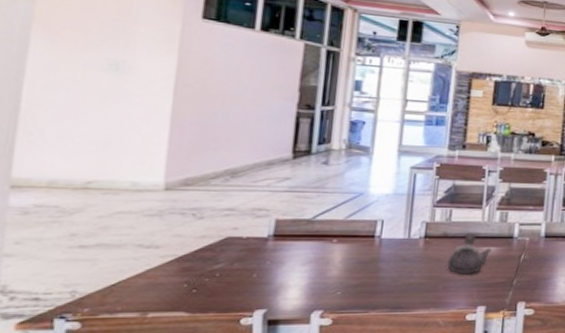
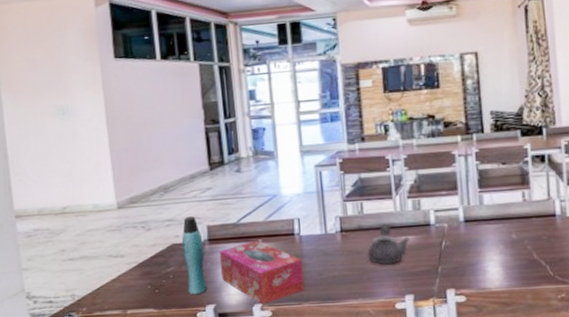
bottle: none [234,207,268,298] -> present [181,216,208,295]
tissue box: none [280,241,378,311] -> present [220,241,305,304]

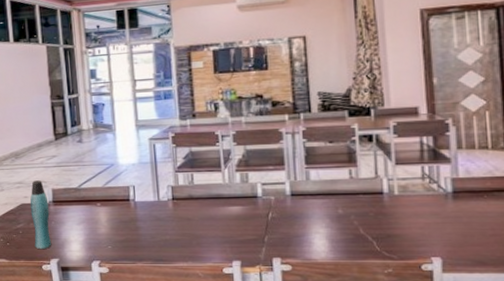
tissue box: present [220,241,305,304] -> none [63,204,139,262]
teapot: present [367,223,410,265] -> none [197,194,238,232]

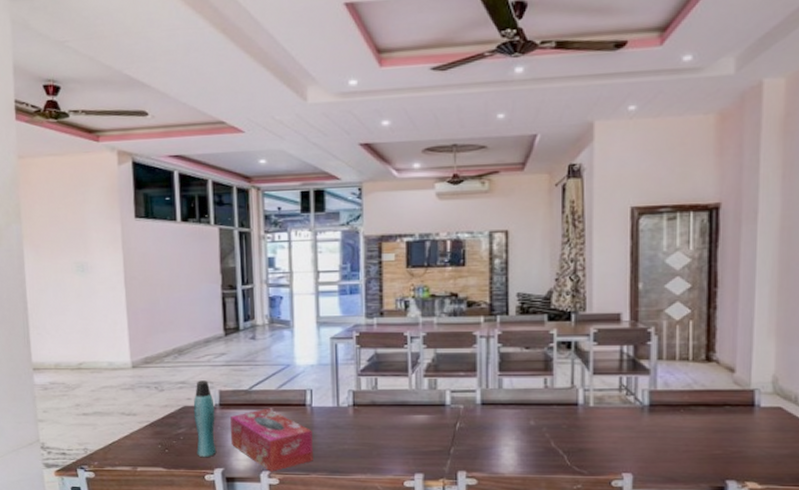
tissue box: none [63,204,139,262] -> present [230,409,313,472]

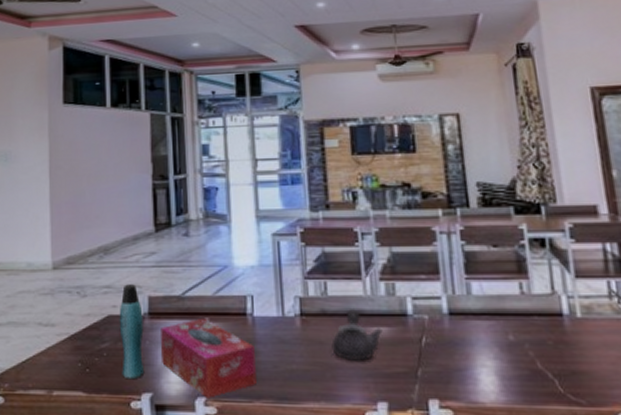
teapot: none [379,400,423,442] -> present [331,309,383,361]

